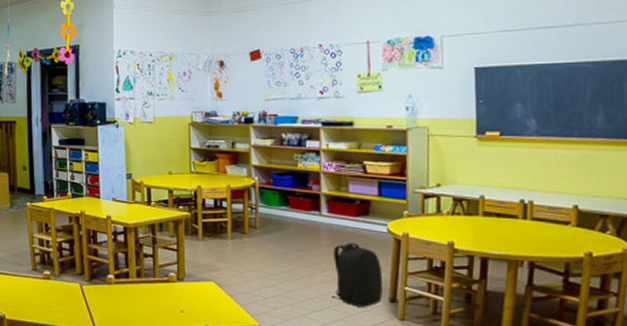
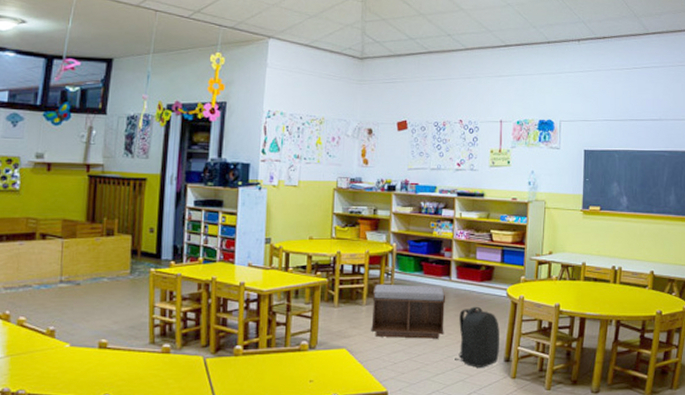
bench: none [237,218,318,275] -> present [371,284,446,339]

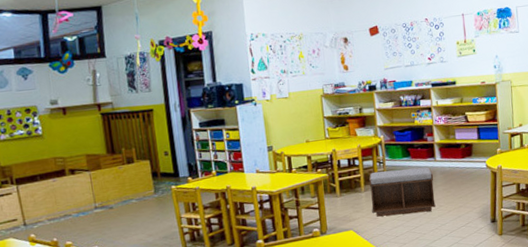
backpack: present [455,306,499,368] -> none [447,179,486,231]

